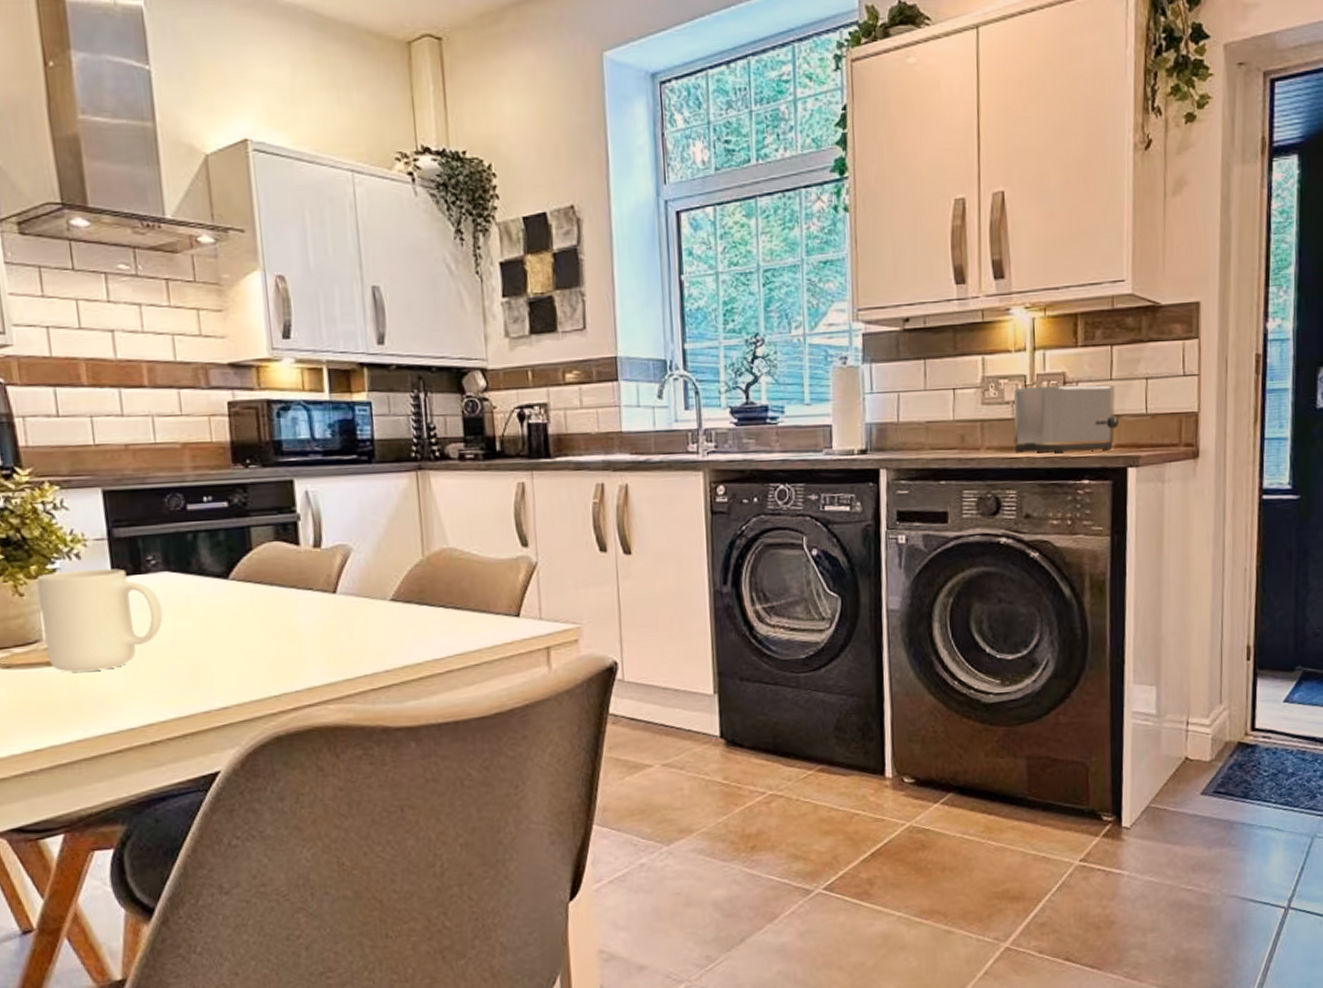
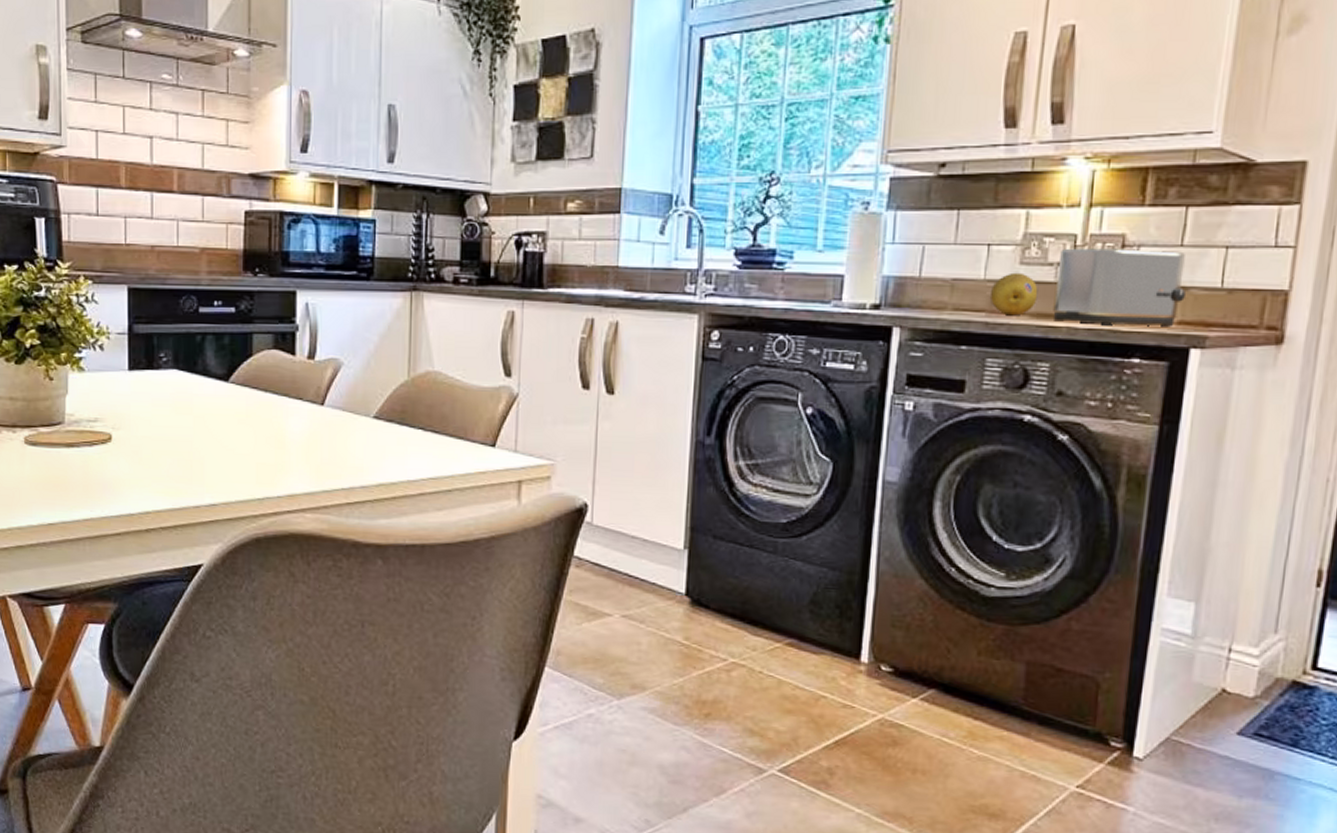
mug: present [36,568,163,672] -> none [65,360,168,456]
fruit: none [960,412,1000,451] -> present [991,272,1038,316]

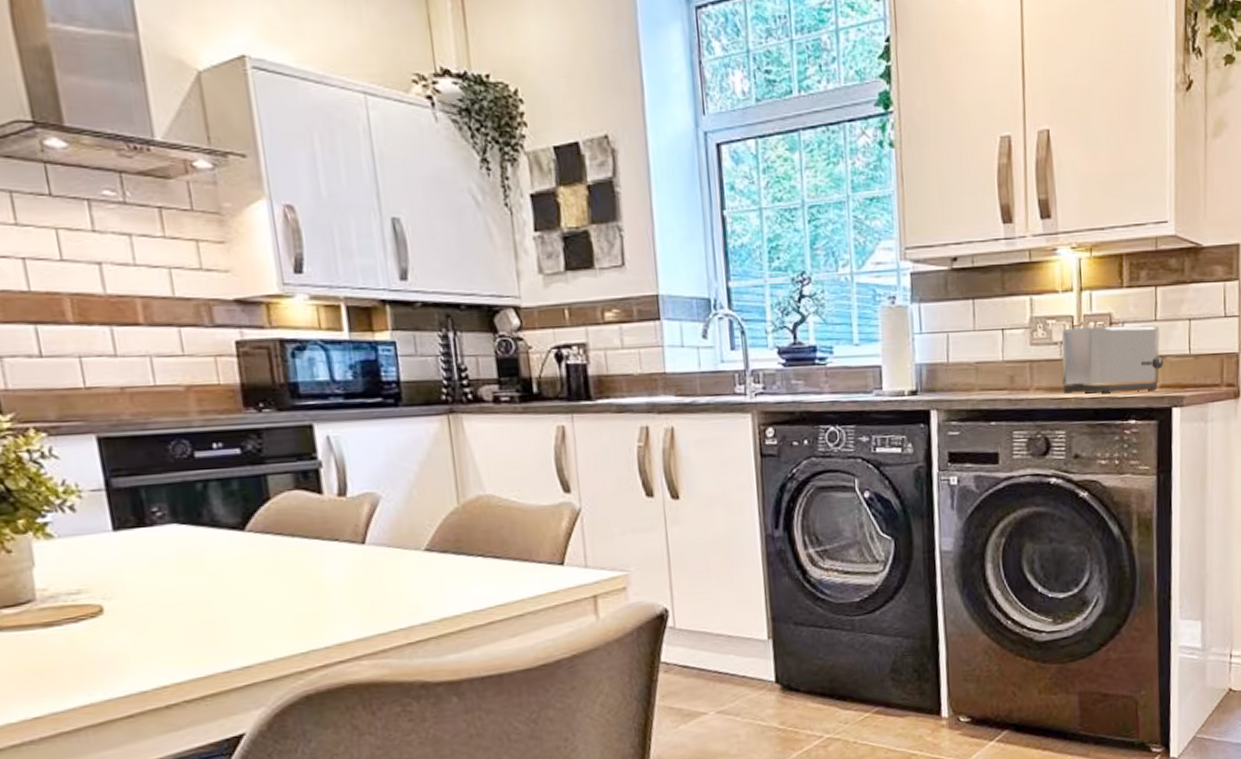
fruit: present [991,272,1038,316] -> none [1010,352,1048,392]

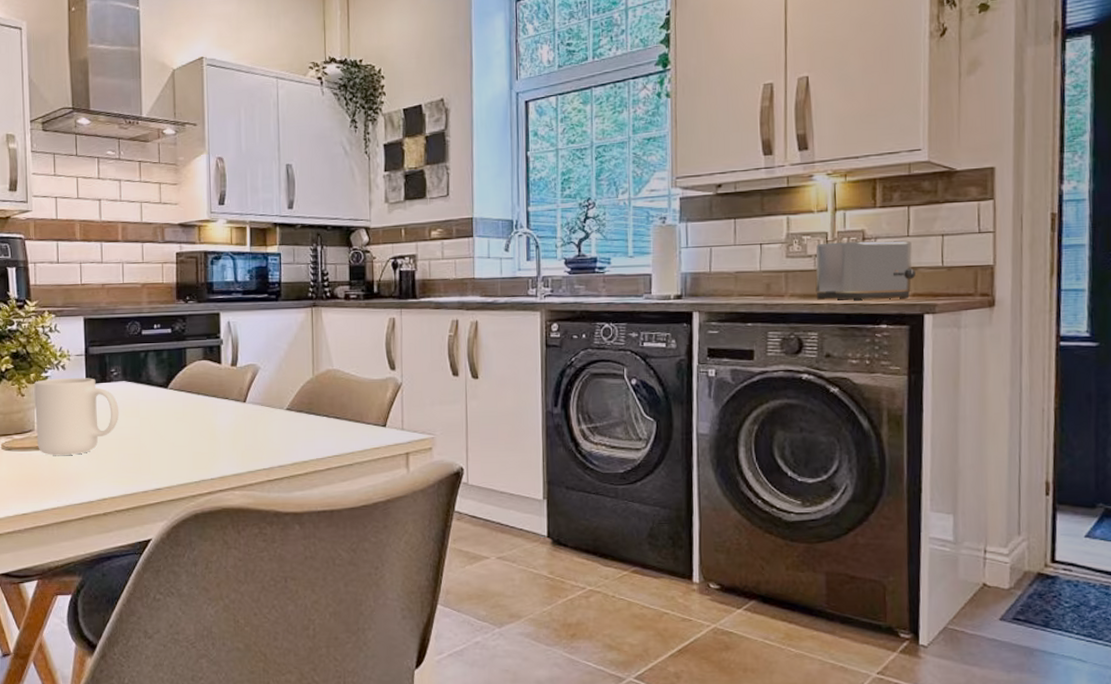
mug: none [25,521,173,634] -> present [34,377,119,455]

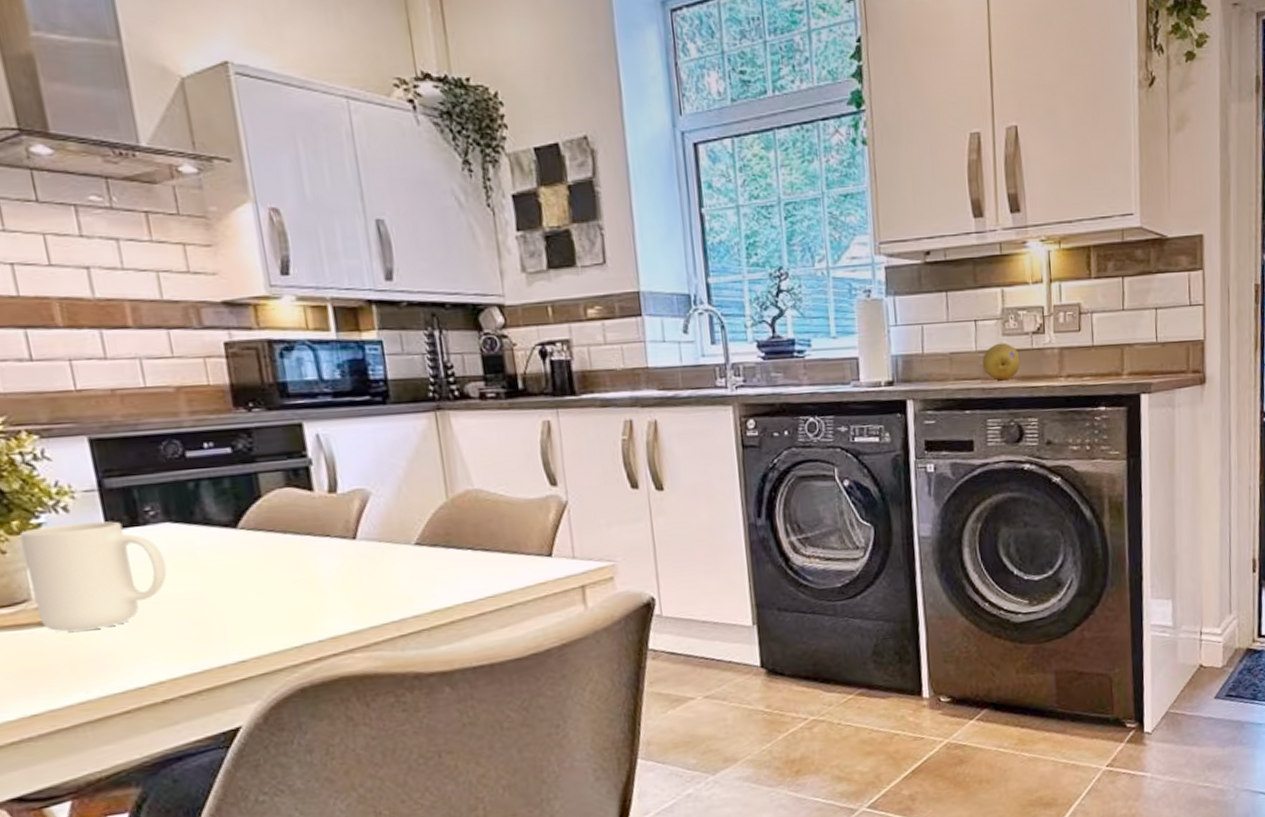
fruit: none [766,264,803,298] -> present [983,343,1021,381]
toaster: present [815,240,915,301] -> none [1032,314,1131,382]

